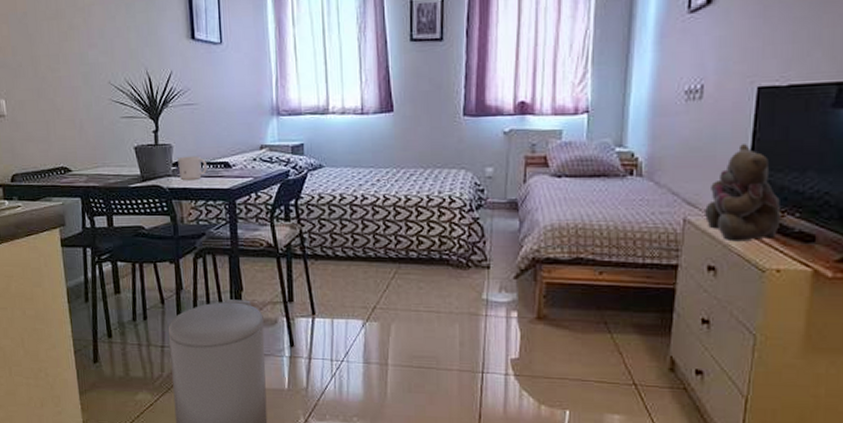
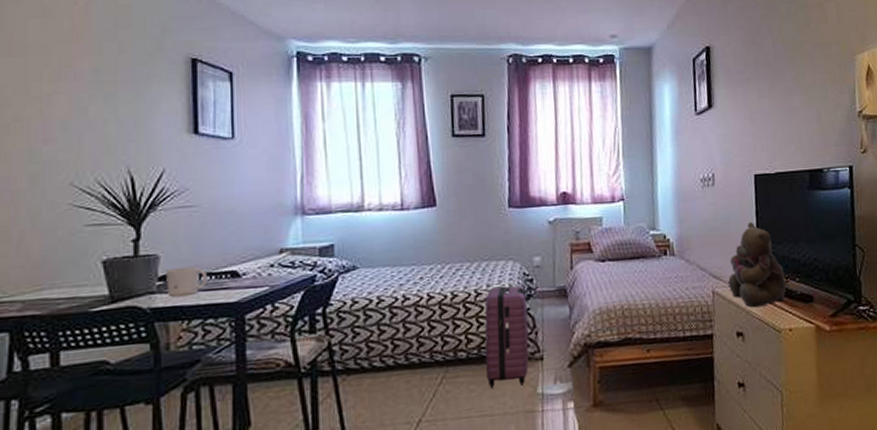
suitcase: none [434,194,477,290] -> present [484,286,529,388]

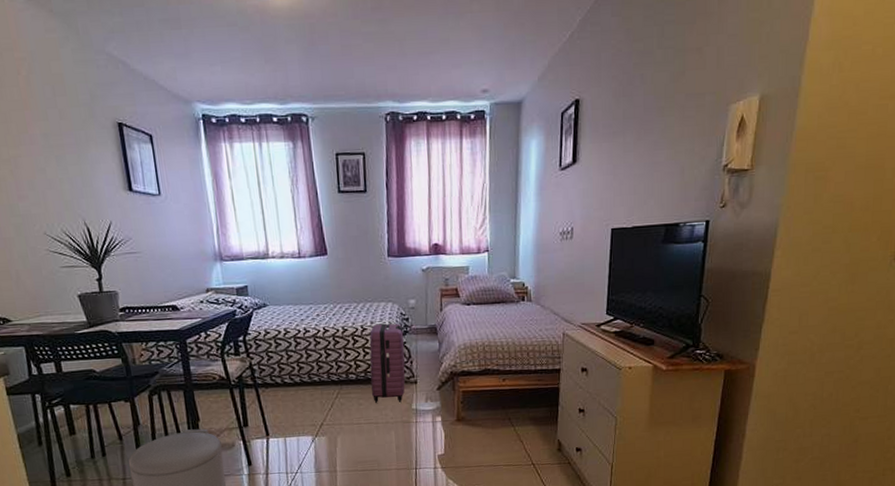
mug: present [166,265,208,298] -> none [124,300,156,325]
teddy bear: present [728,222,787,308] -> none [578,273,631,348]

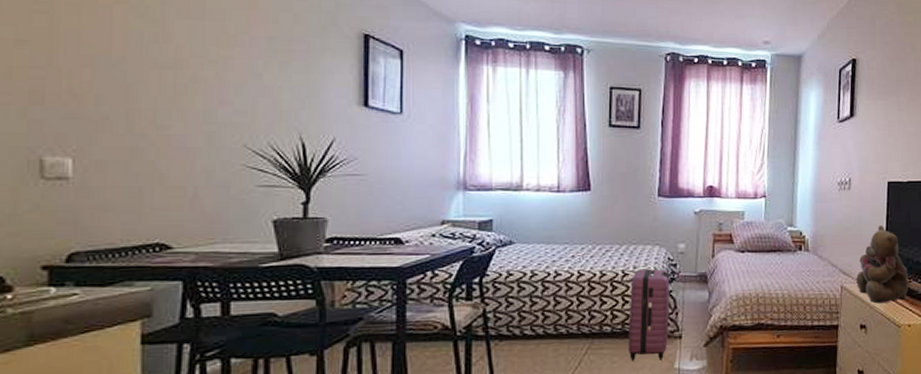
teddy bear: none [578,273,631,348] -> present [856,225,909,304]

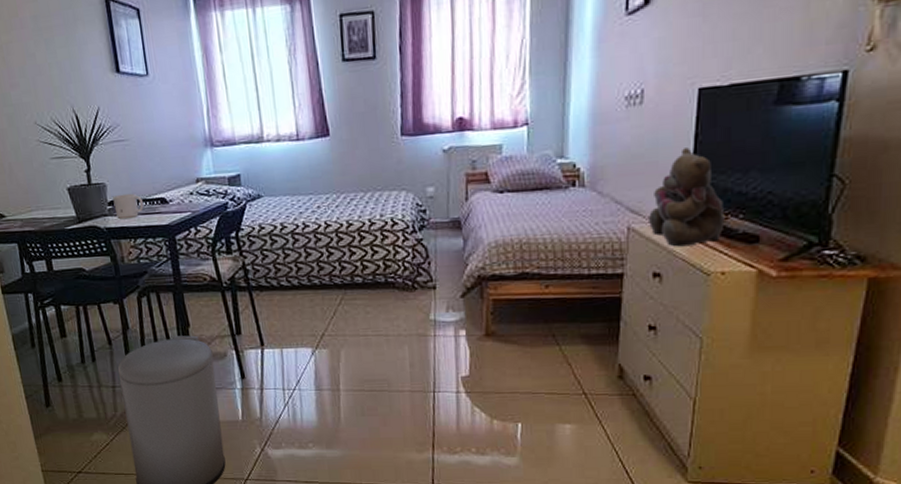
mug: none [333,231,373,259] -> present [112,193,144,220]
suitcase: present [627,268,670,361] -> none [378,216,422,311]

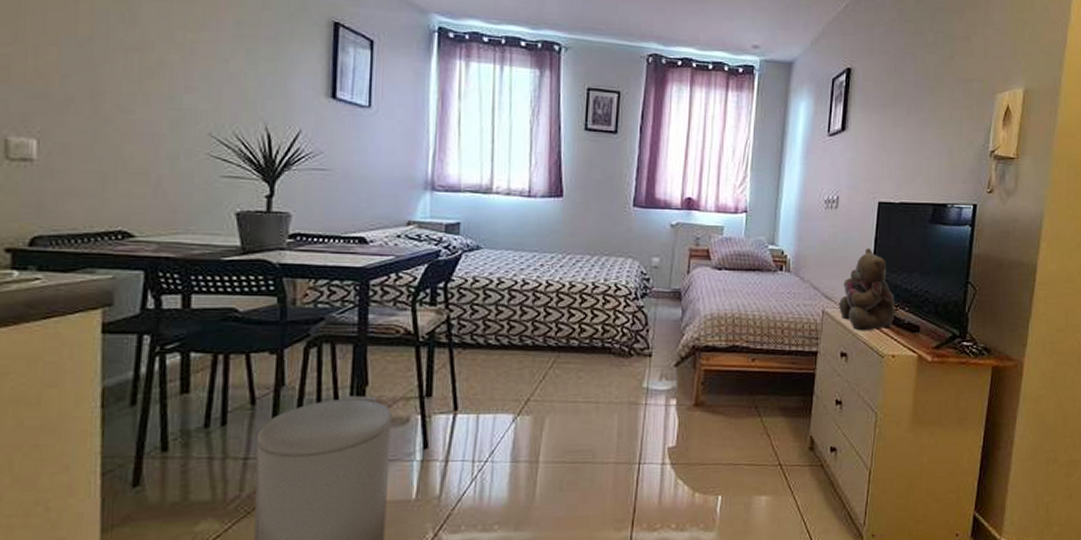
mug: present [112,193,144,220] -> none [296,227,337,256]

